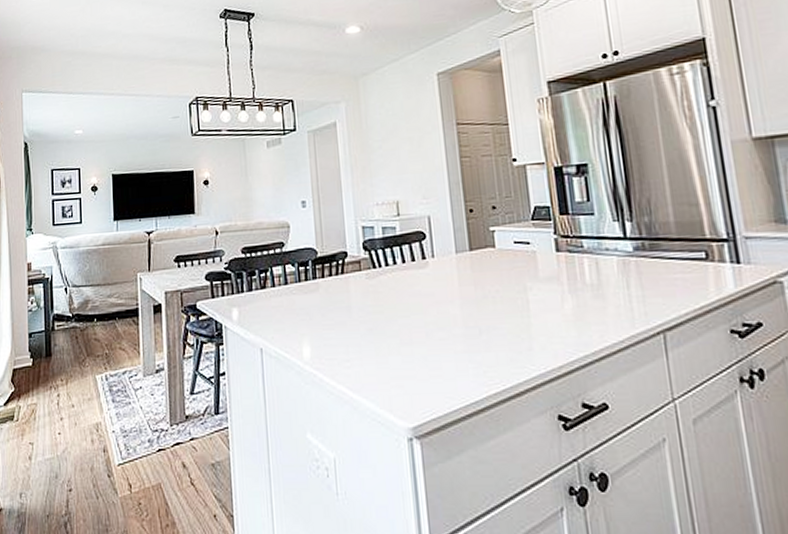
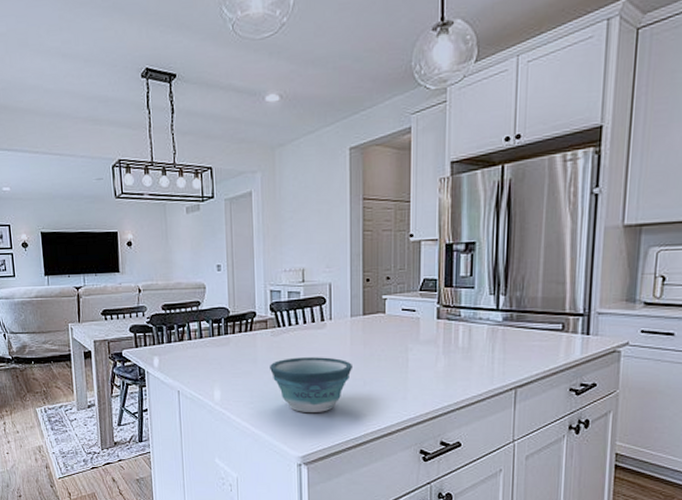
bowl: none [367,301,464,371] -> present [270,357,352,412]

